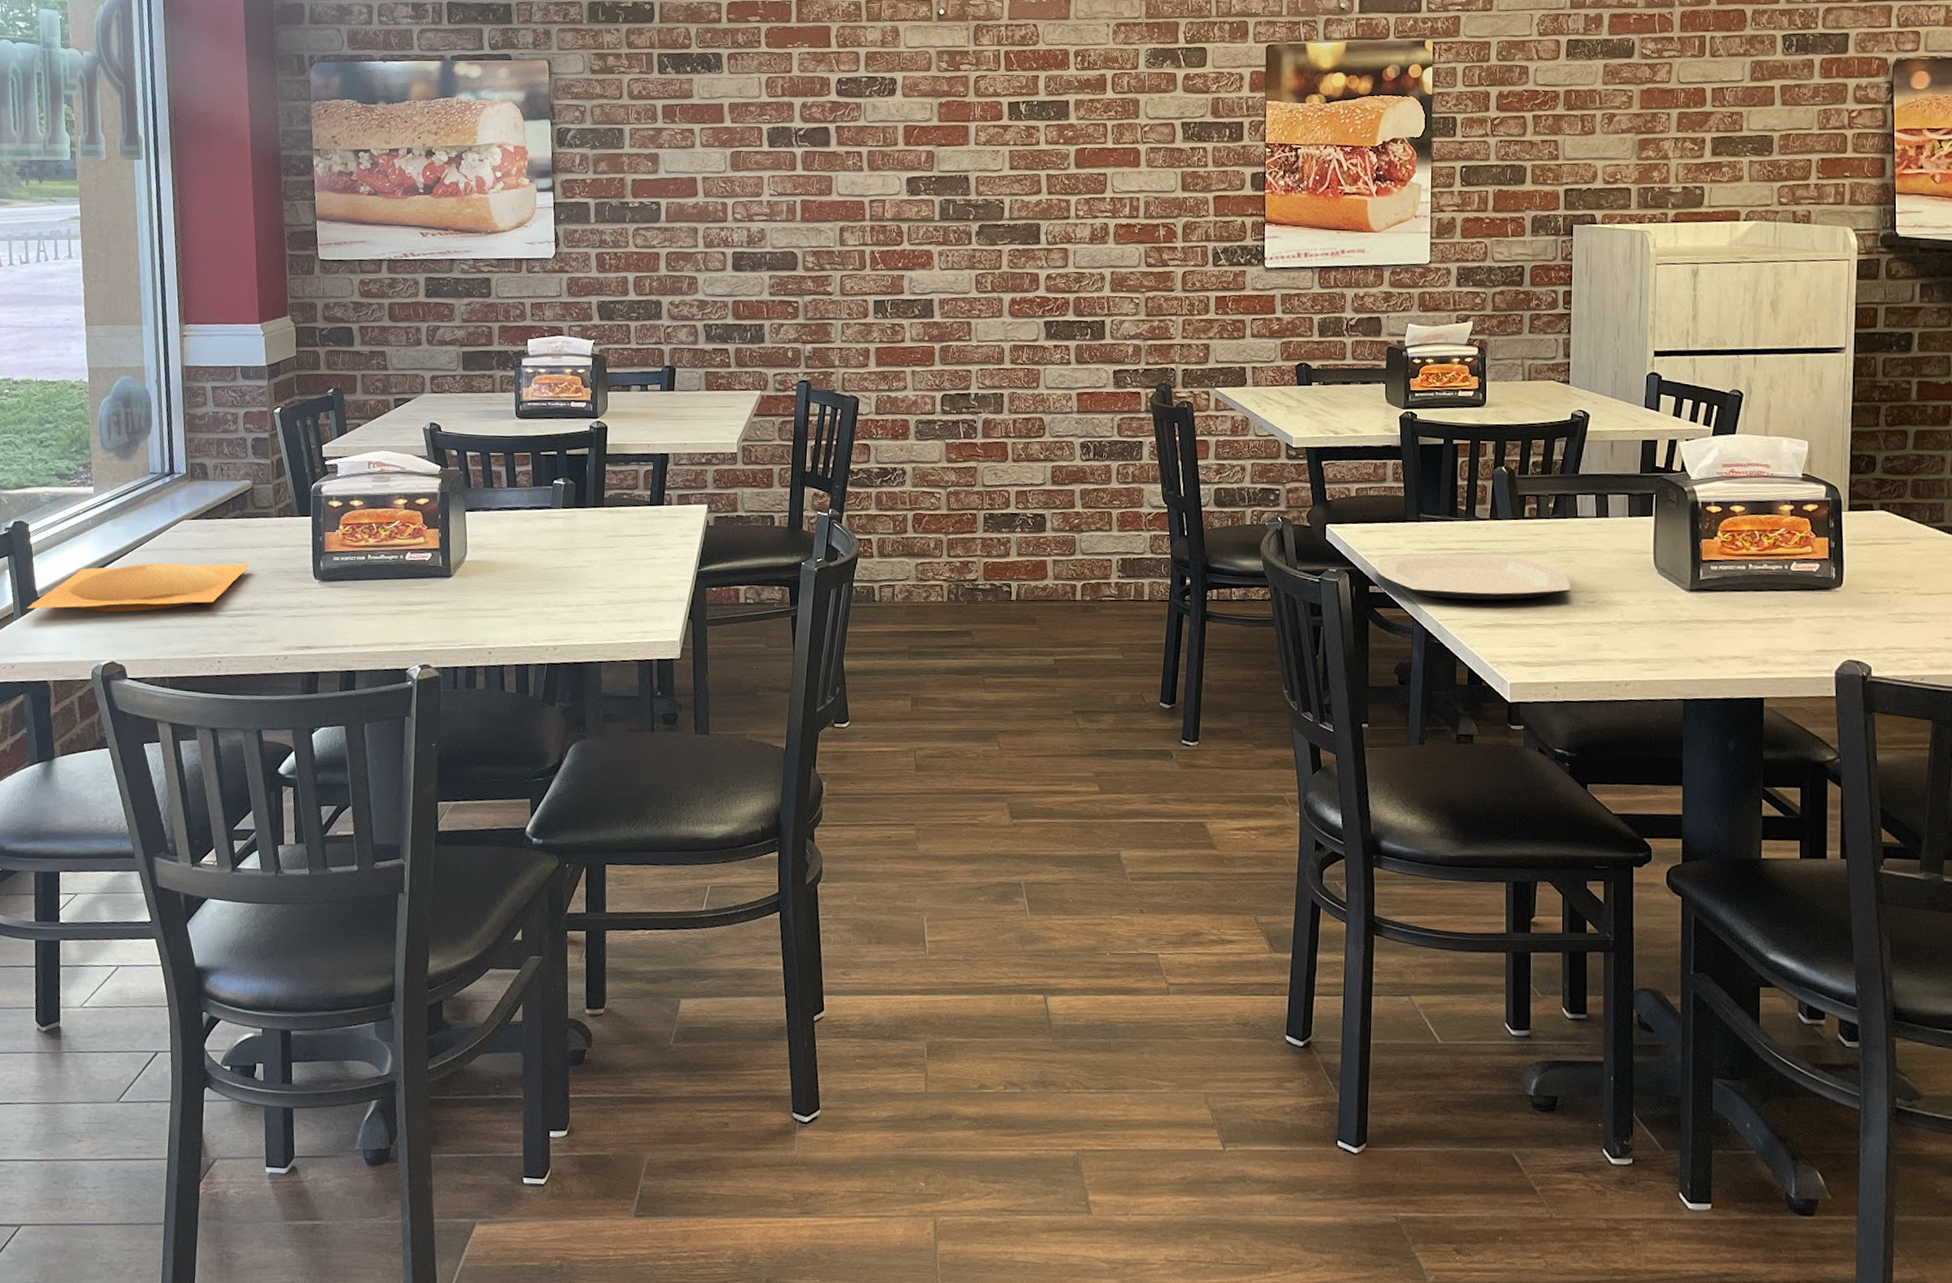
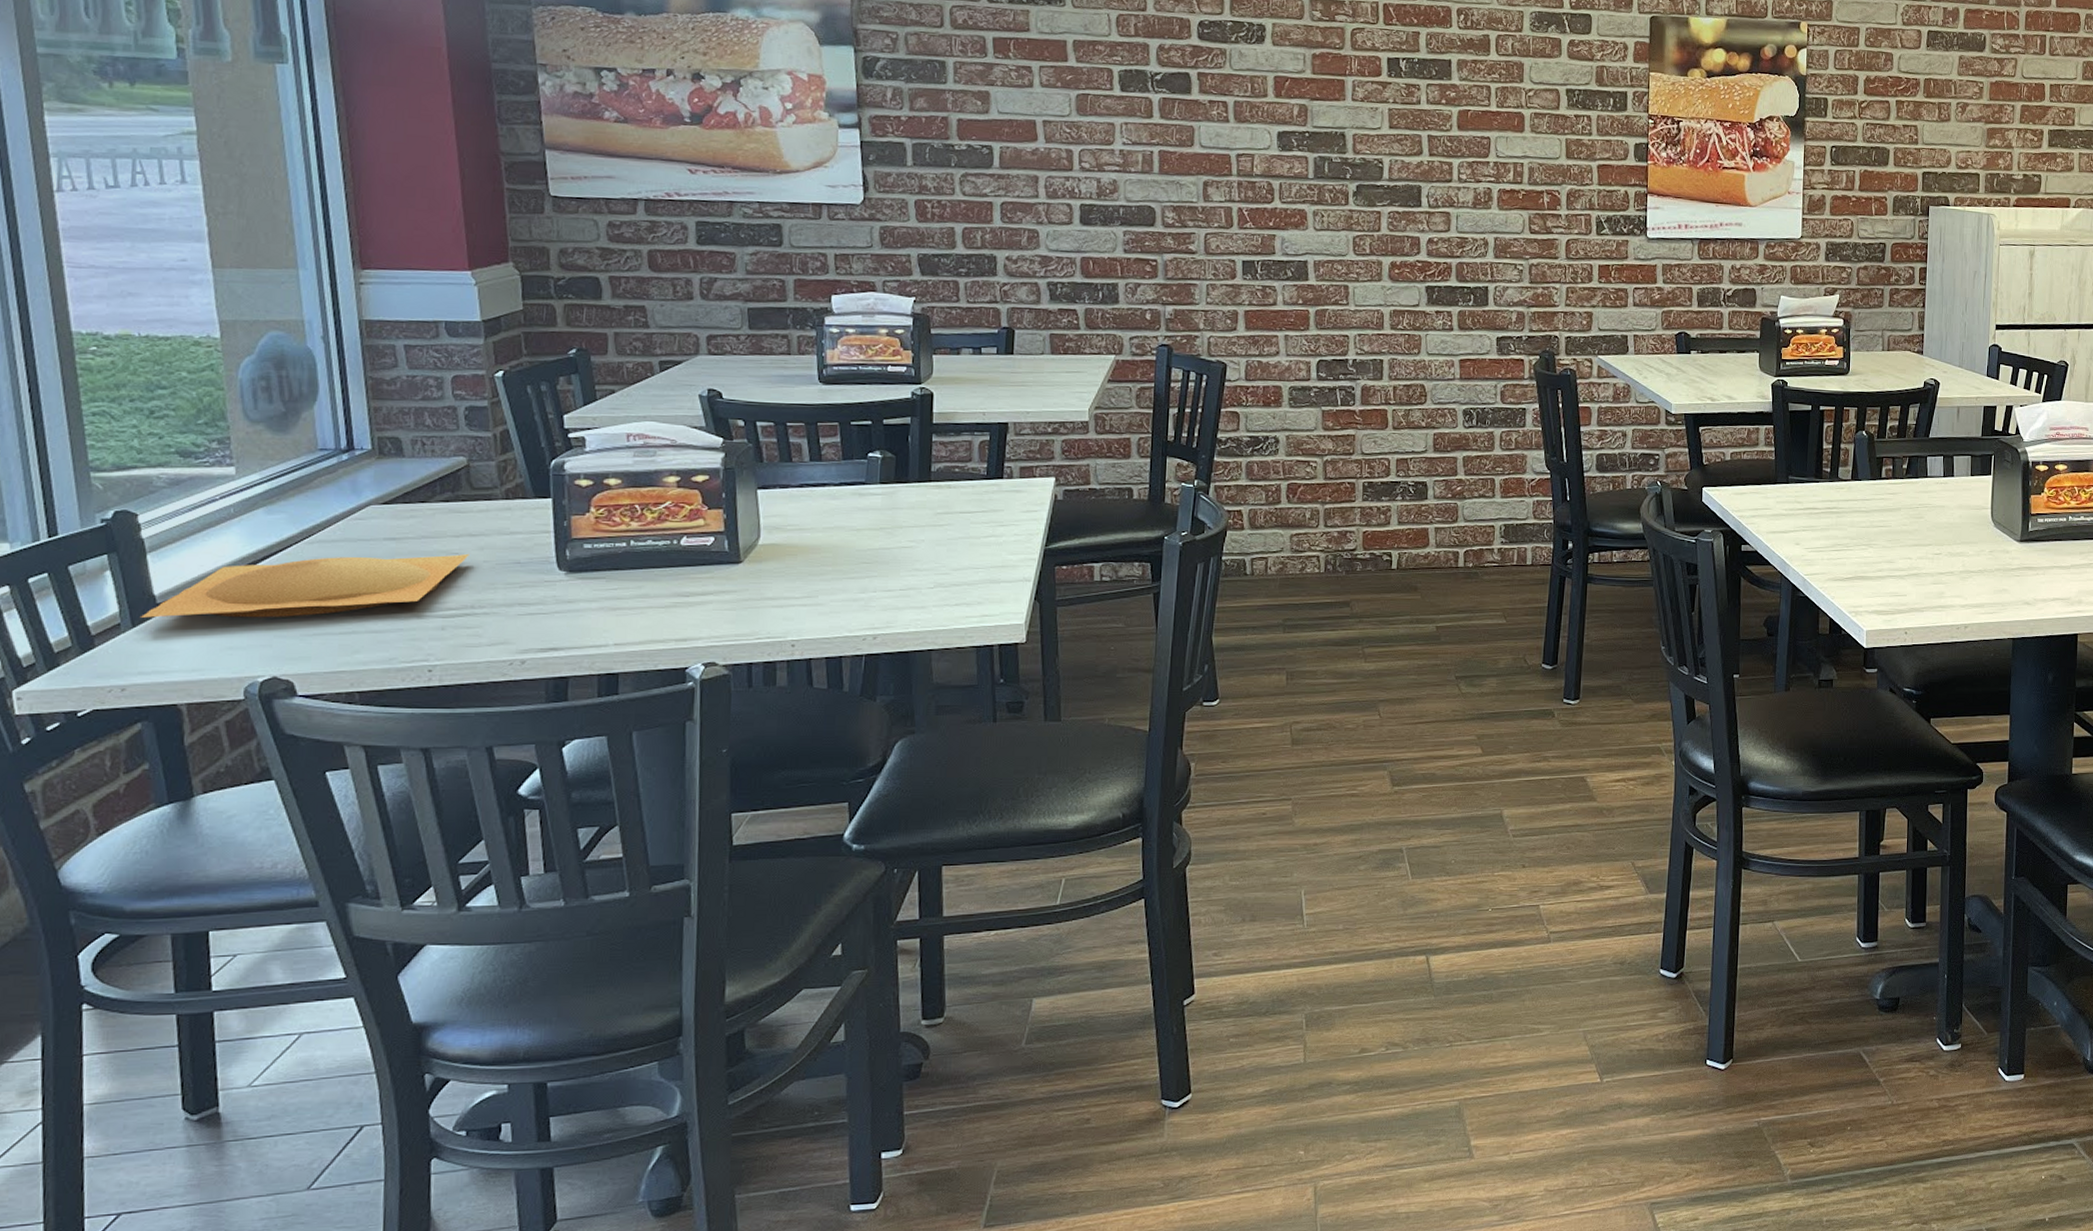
plate: present [1376,554,1571,601] -> none [1748,513,1921,556]

